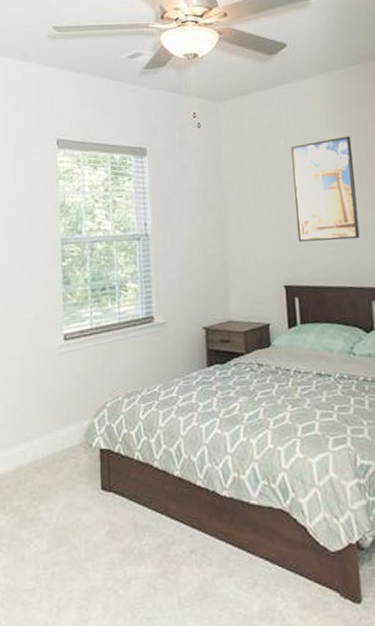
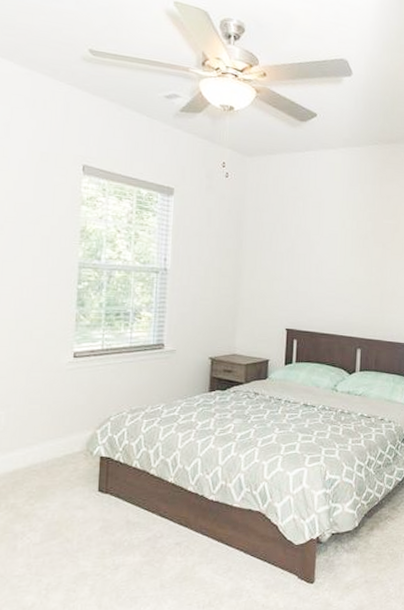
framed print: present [291,136,360,242] -> none [303,206,361,296]

